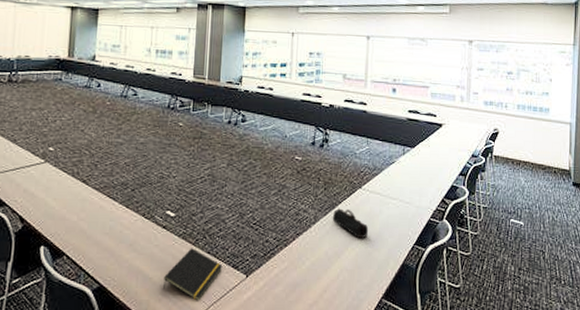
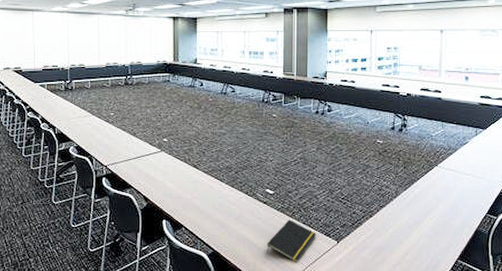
pencil case: present [332,208,369,239] -> none [411,184,445,210]

